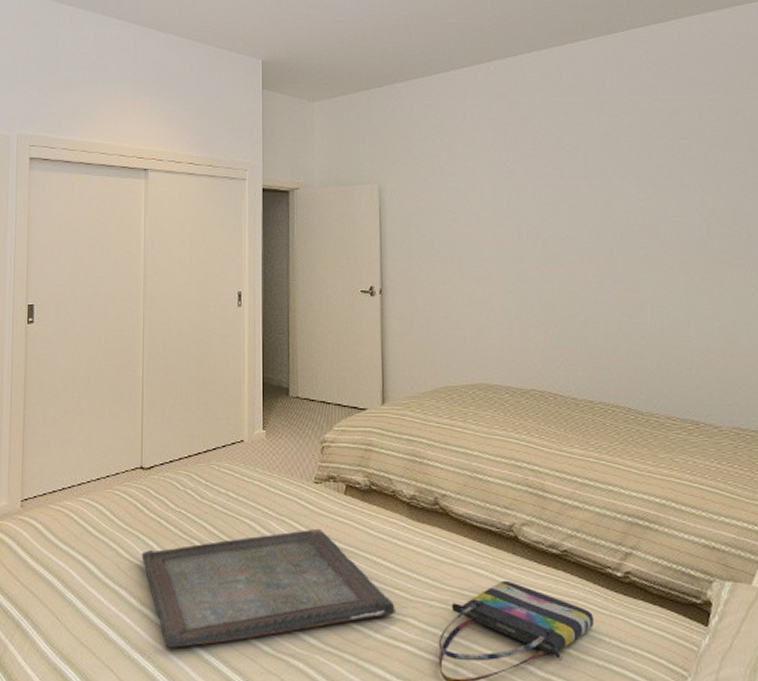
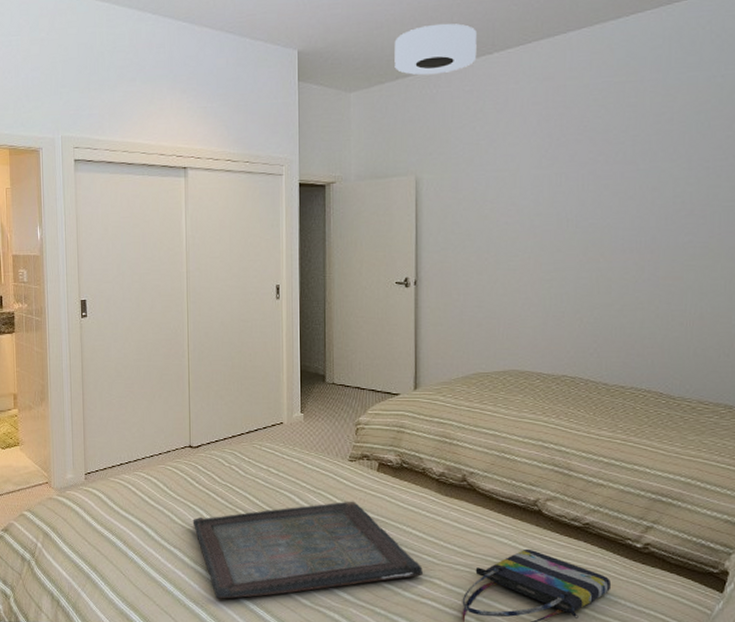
ceiling light: none [356,41,435,89] -> present [394,23,477,75]

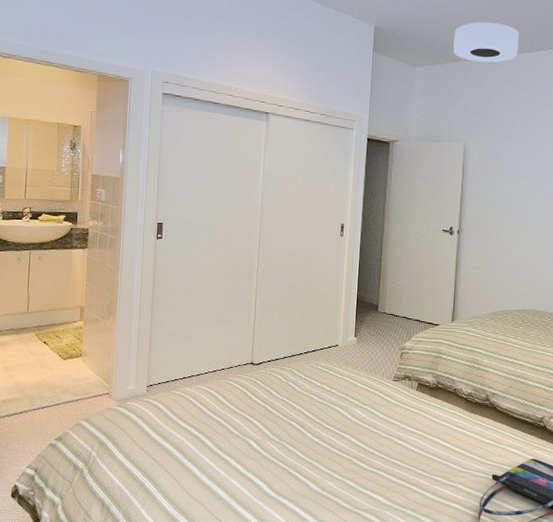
serving tray: present [192,501,423,599] -> none [248,416,449,504]

